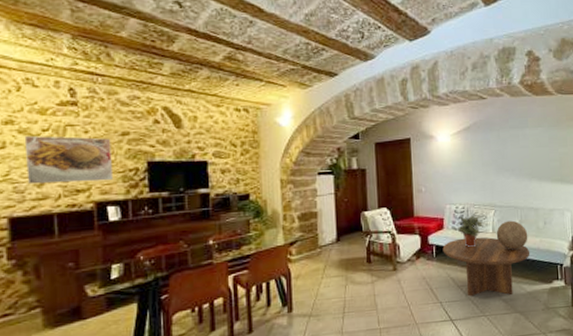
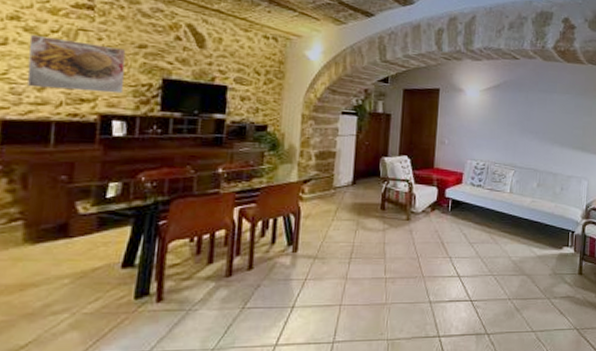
coffee table: present [442,237,530,297] -> none [458,195,544,256]
potted plant: present [456,215,484,247] -> none [475,172,502,204]
decorative sphere: present [496,220,528,250] -> none [513,182,544,212]

